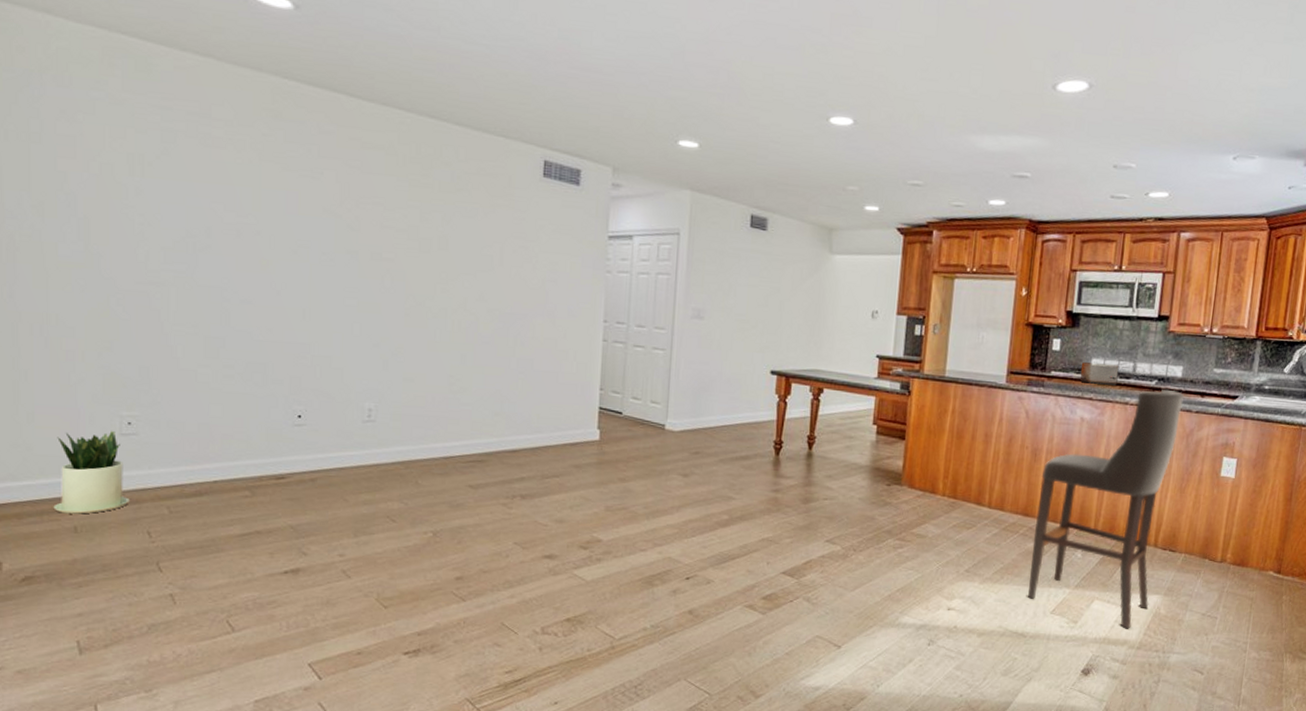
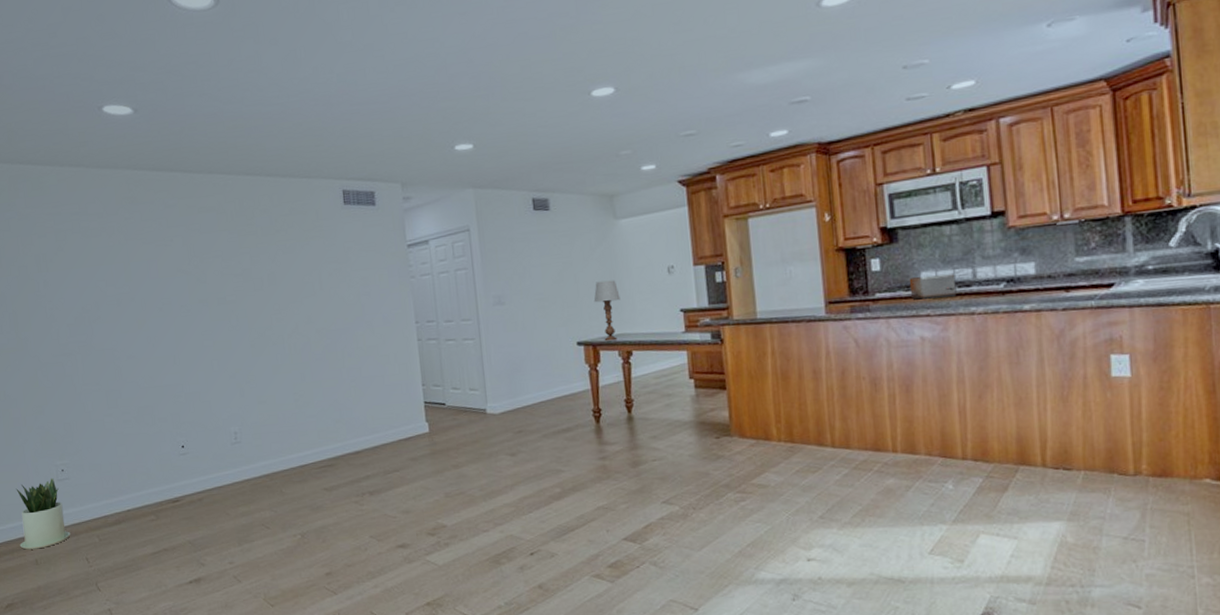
table lamp: none [795,313,822,375] -> present [593,280,620,341]
bar stool: present [1028,389,1185,629] -> none [887,290,1051,564]

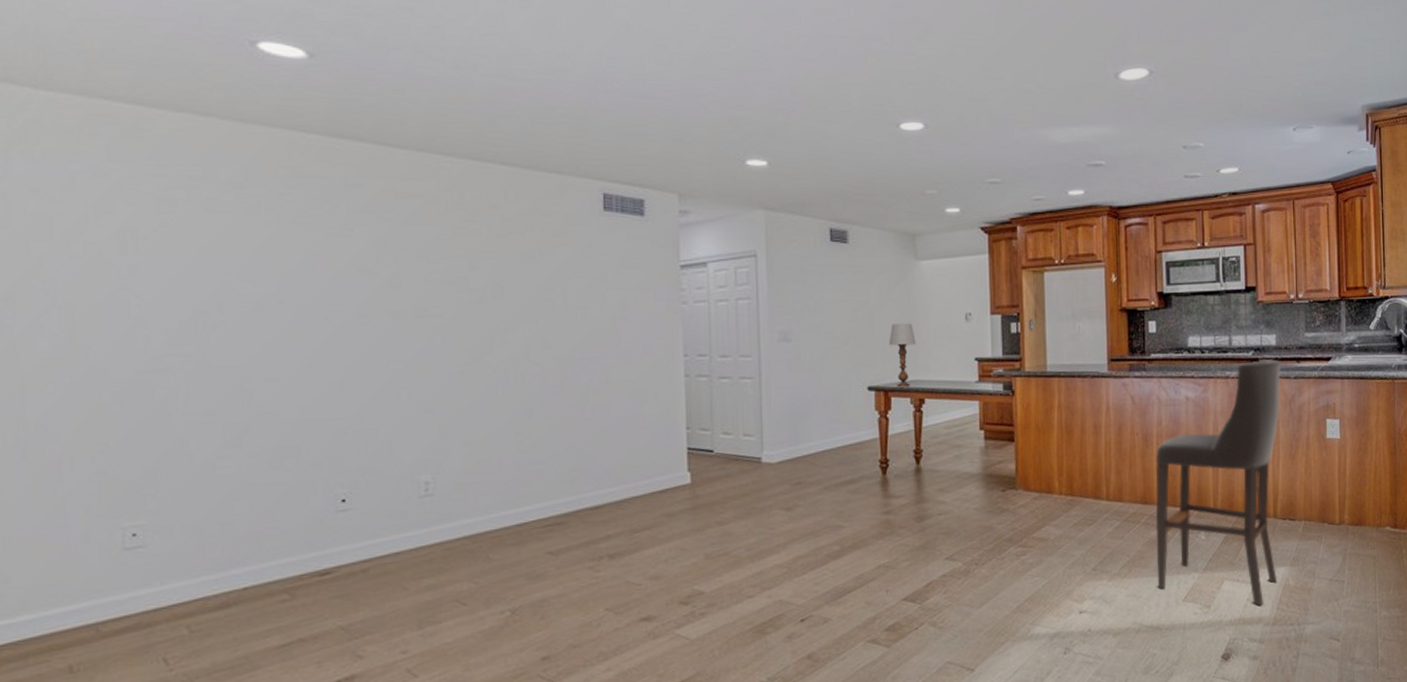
planter: present [16,477,71,550] -> none [41,545,139,653]
bar stool: none [887,290,1051,564] -> present [1155,358,1282,606]
toaster: present [909,274,957,300] -> none [1179,340,1216,363]

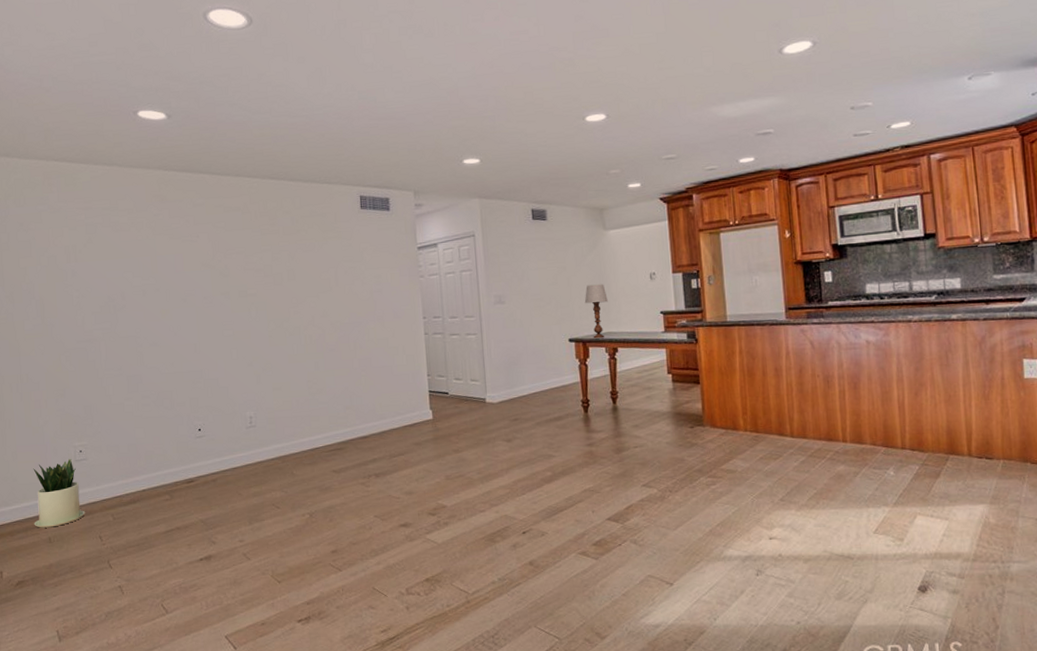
planter: none [41,545,139,653] -> present [33,458,85,528]
bar stool: present [1155,358,1282,606] -> none [838,301,976,542]

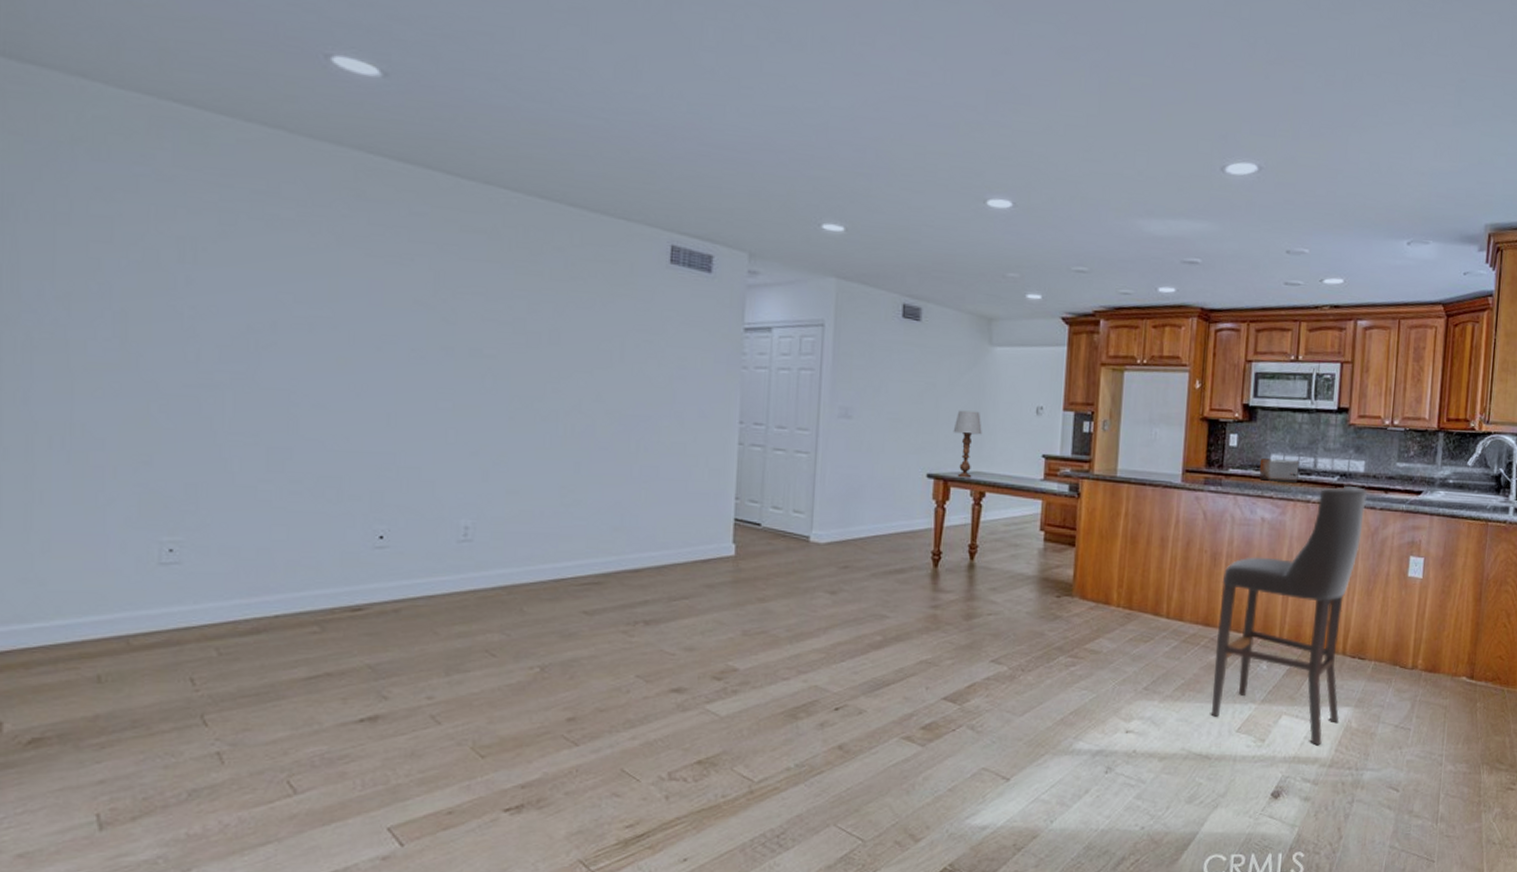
planter: present [33,458,85,528] -> none [71,559,169,660]
bar stool: none [838,301,976,542] -> present [1212,485,1368,746]
toaster: none [856,286,896,309] -> present [1259,458,1300,484]

